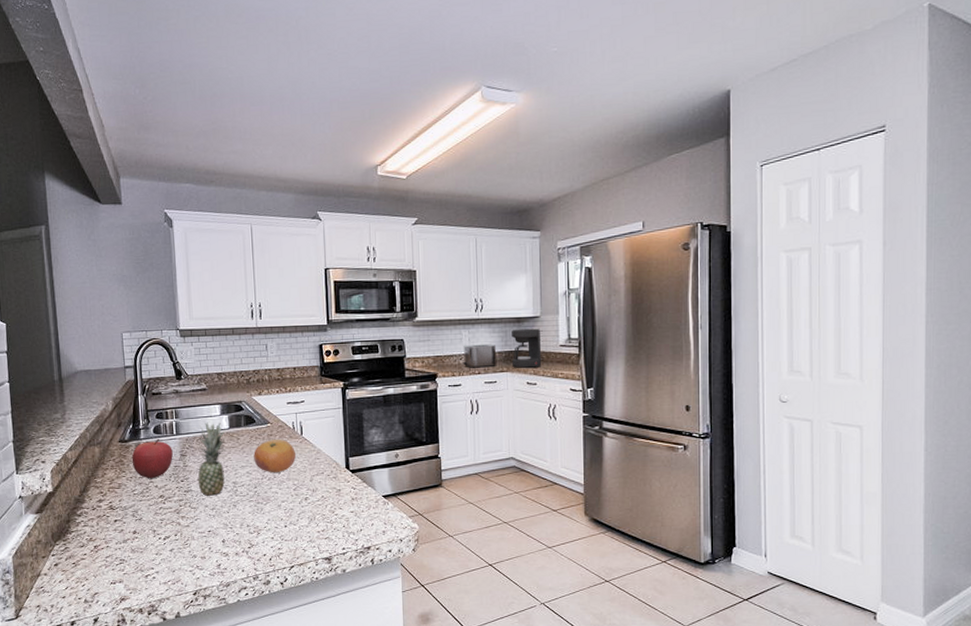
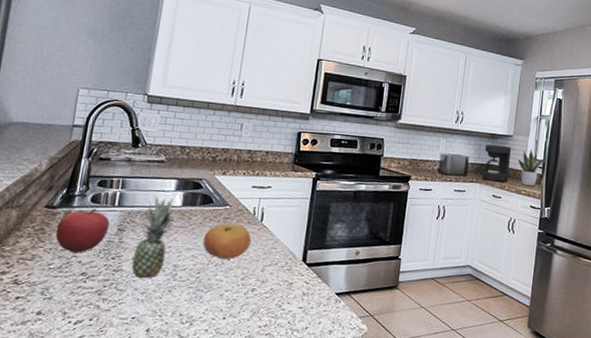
potted plant: none [549,327,578,369] -> present [518,148,543,187]

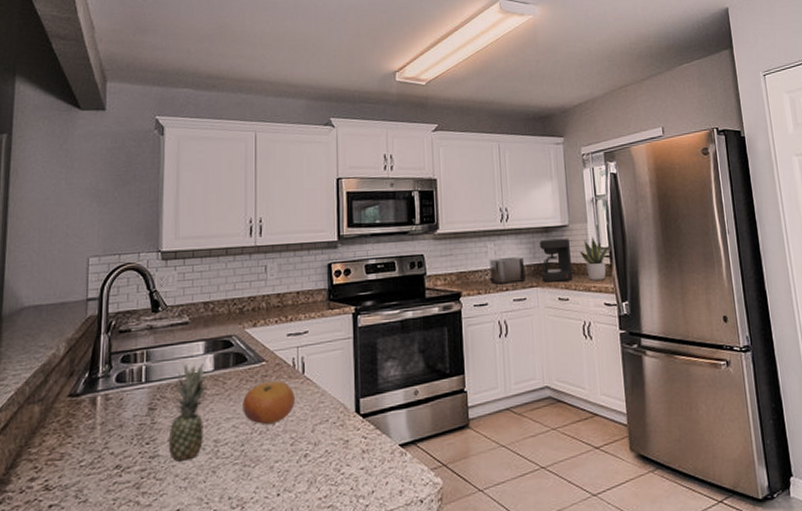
fruit: present [55,209,110,253] -> none [82,389,138,444]

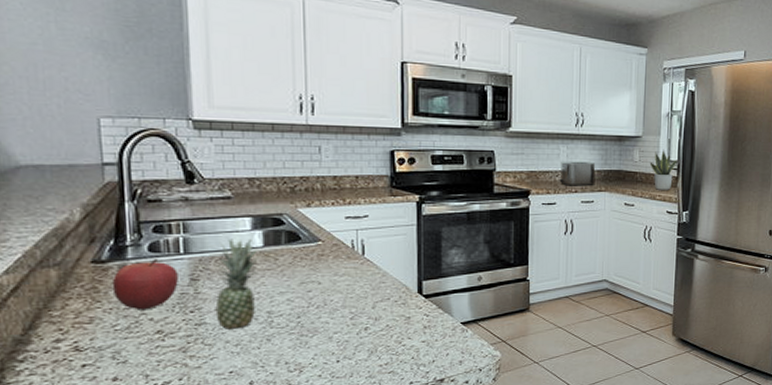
fruit: none [82,389,138,444] -> present [112,259,178,310]
fruit: present [243,380,296,424] -> none [297,259,356,299]
coffee maker: present [540,238,572,283] -> none [611,147,641,188]

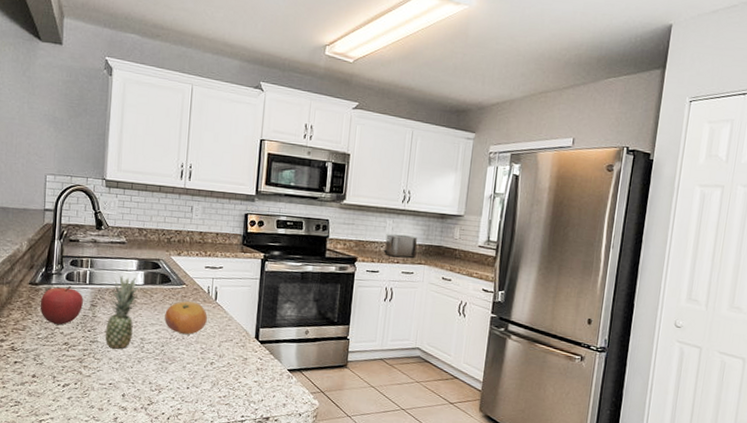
fruit: none [297,259,356,299] -> present [164,300,208,334]
potted plant: present [649,149,677,191] -> none [469,229,497,270]

